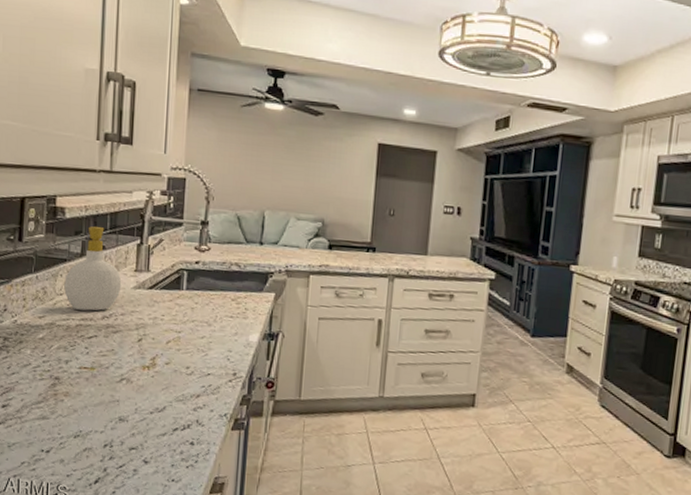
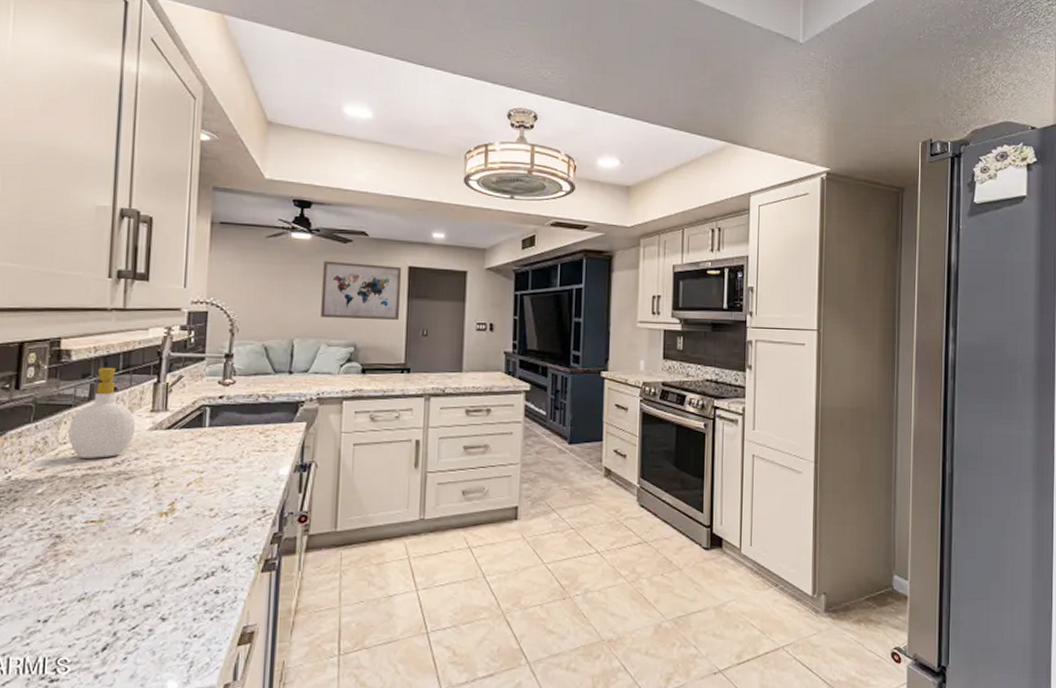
wall art: none [291,133,372,198] -> present [321,260,402,321]

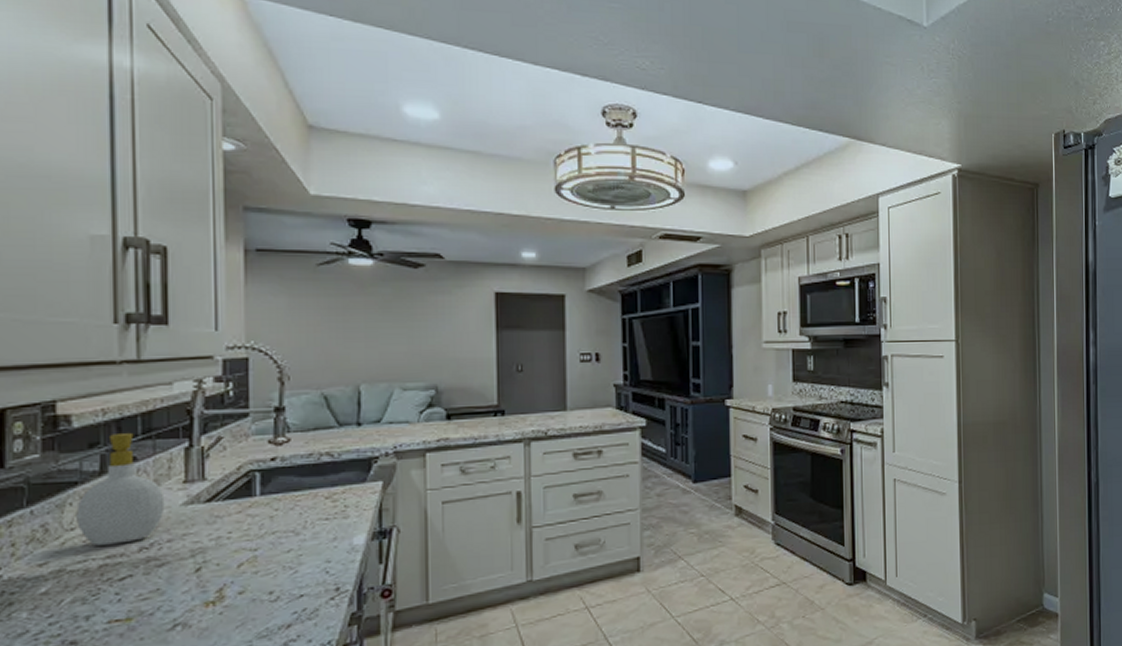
wall art: present [321,260,402,321] -> none [390,290,489,357]

